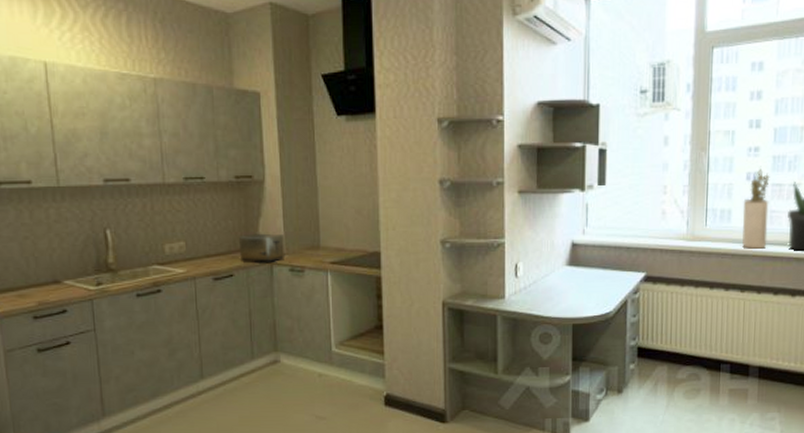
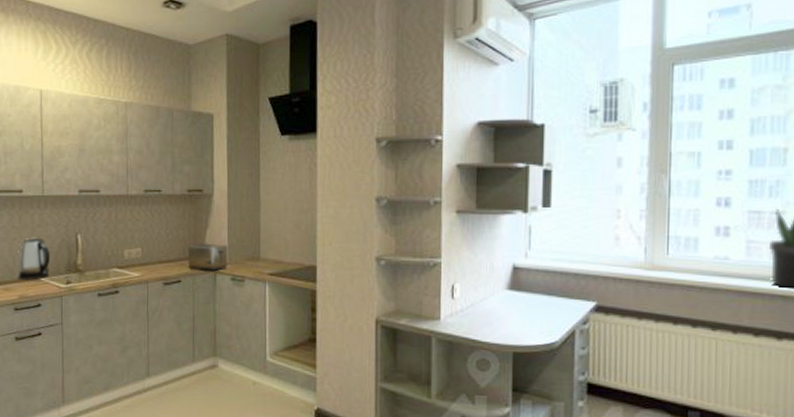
kettle: none [32,235,75,284] -> present [16,237,51,281]
vase: present [742,166,770,250] -> none [712,191,746,284]

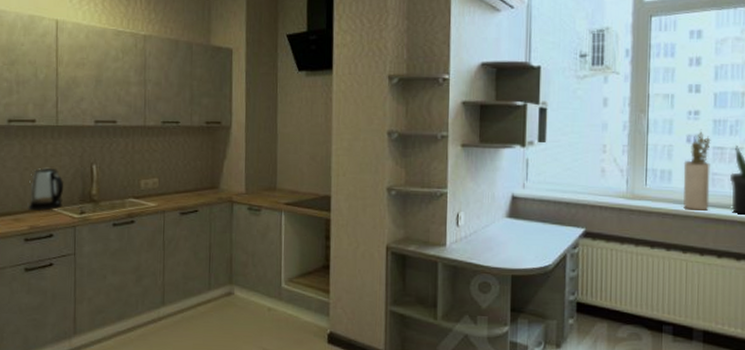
toaster: present [187,243,229,272] -> none [204,173,246,202]
vase: none [712,191,746,284] -> present [683,129,711,212]

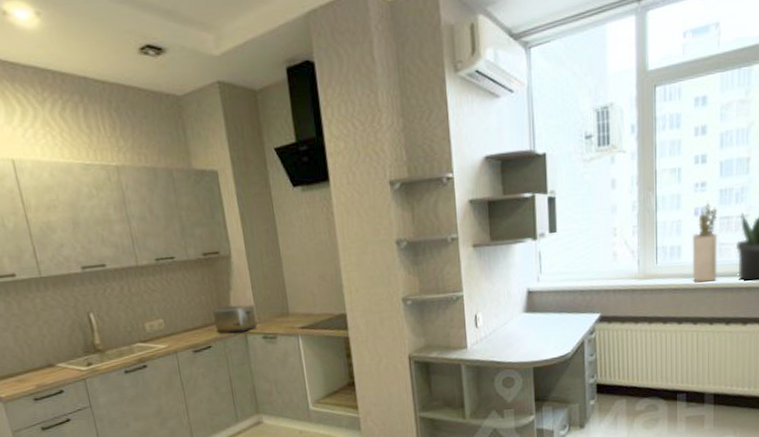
kettle: present [27,167,64,211] -> none [24,322,67,369]
toaster: none [204,173,246,202] -> present [212,304,258,334]

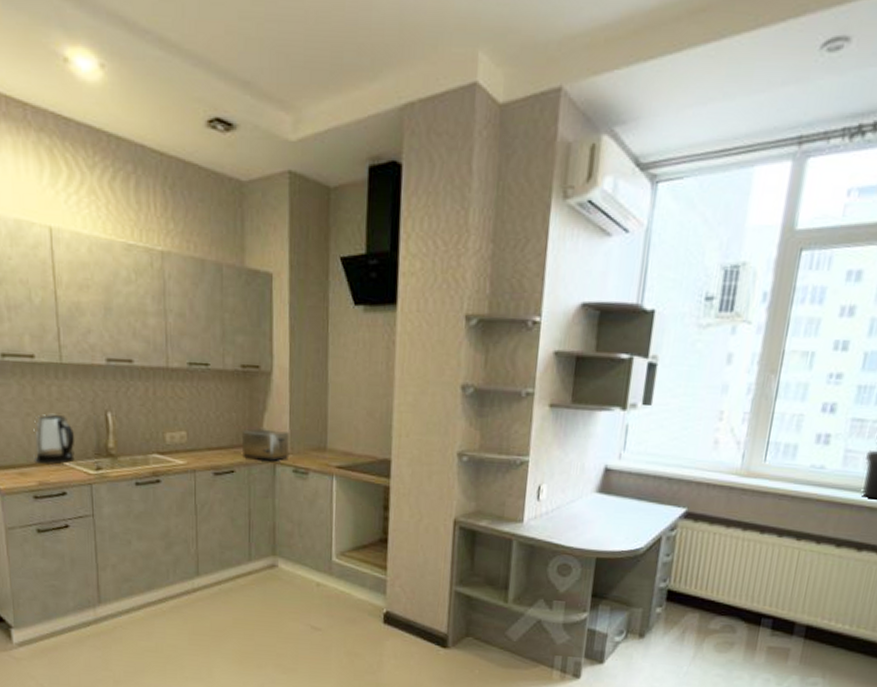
kettle: none [24,322,67,369] -> present [33,413,75,465]
vase: present [692,200,718,283] -> none [806,396,851,495]

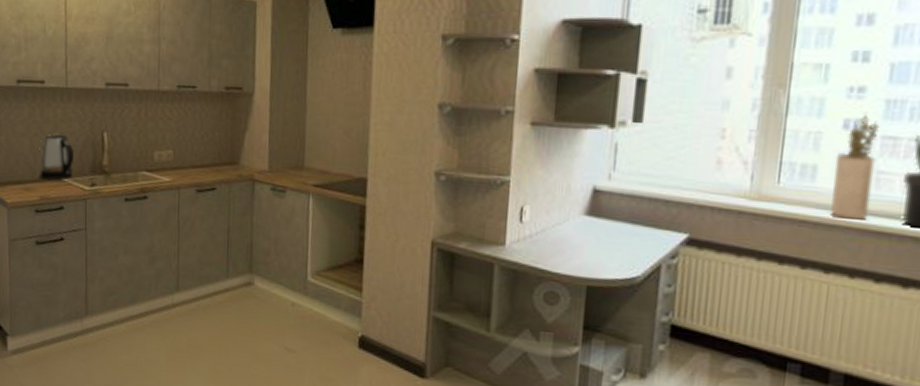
toaster: present [241,428,290,462] -> none [223,147,269,180]
vase: none [806,396,851,495] -> present [831,111,880,222]

